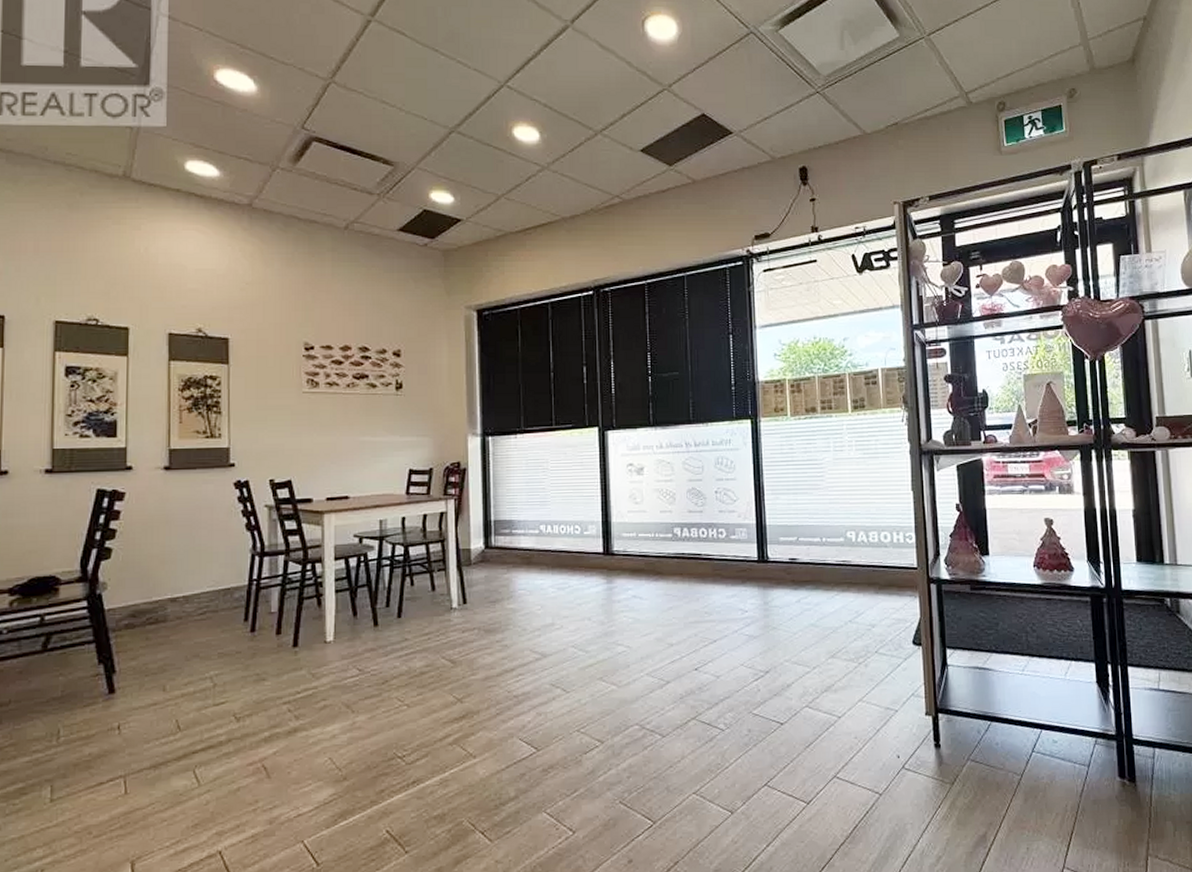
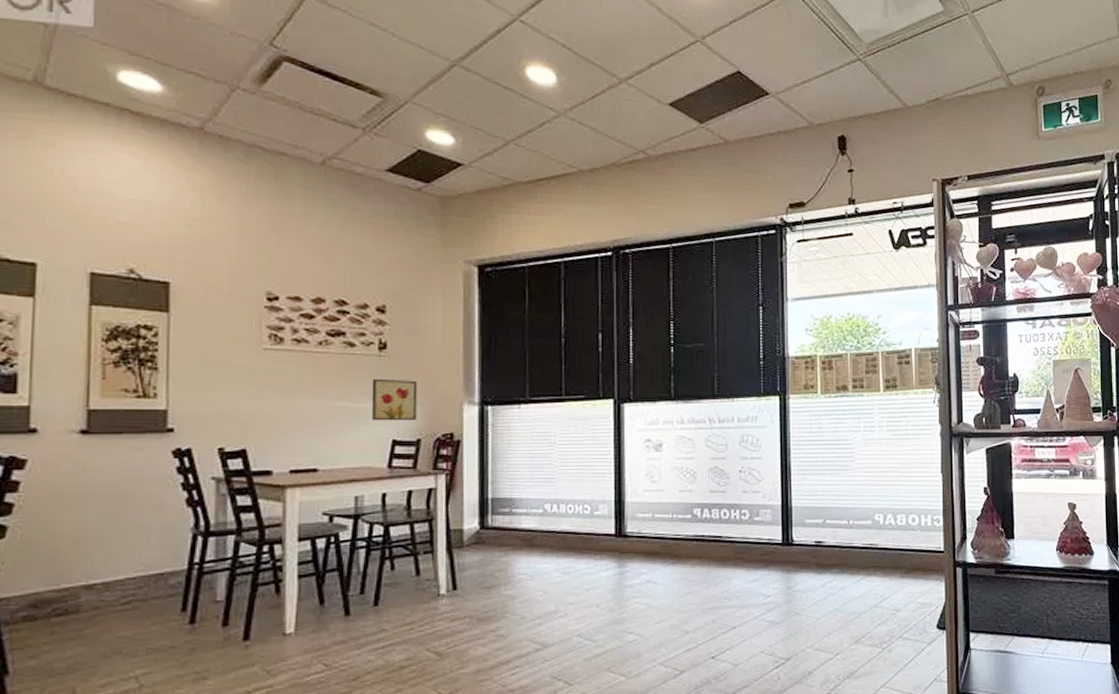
wall art: none [391,415,429,453] -> present [371,378,418,421]

